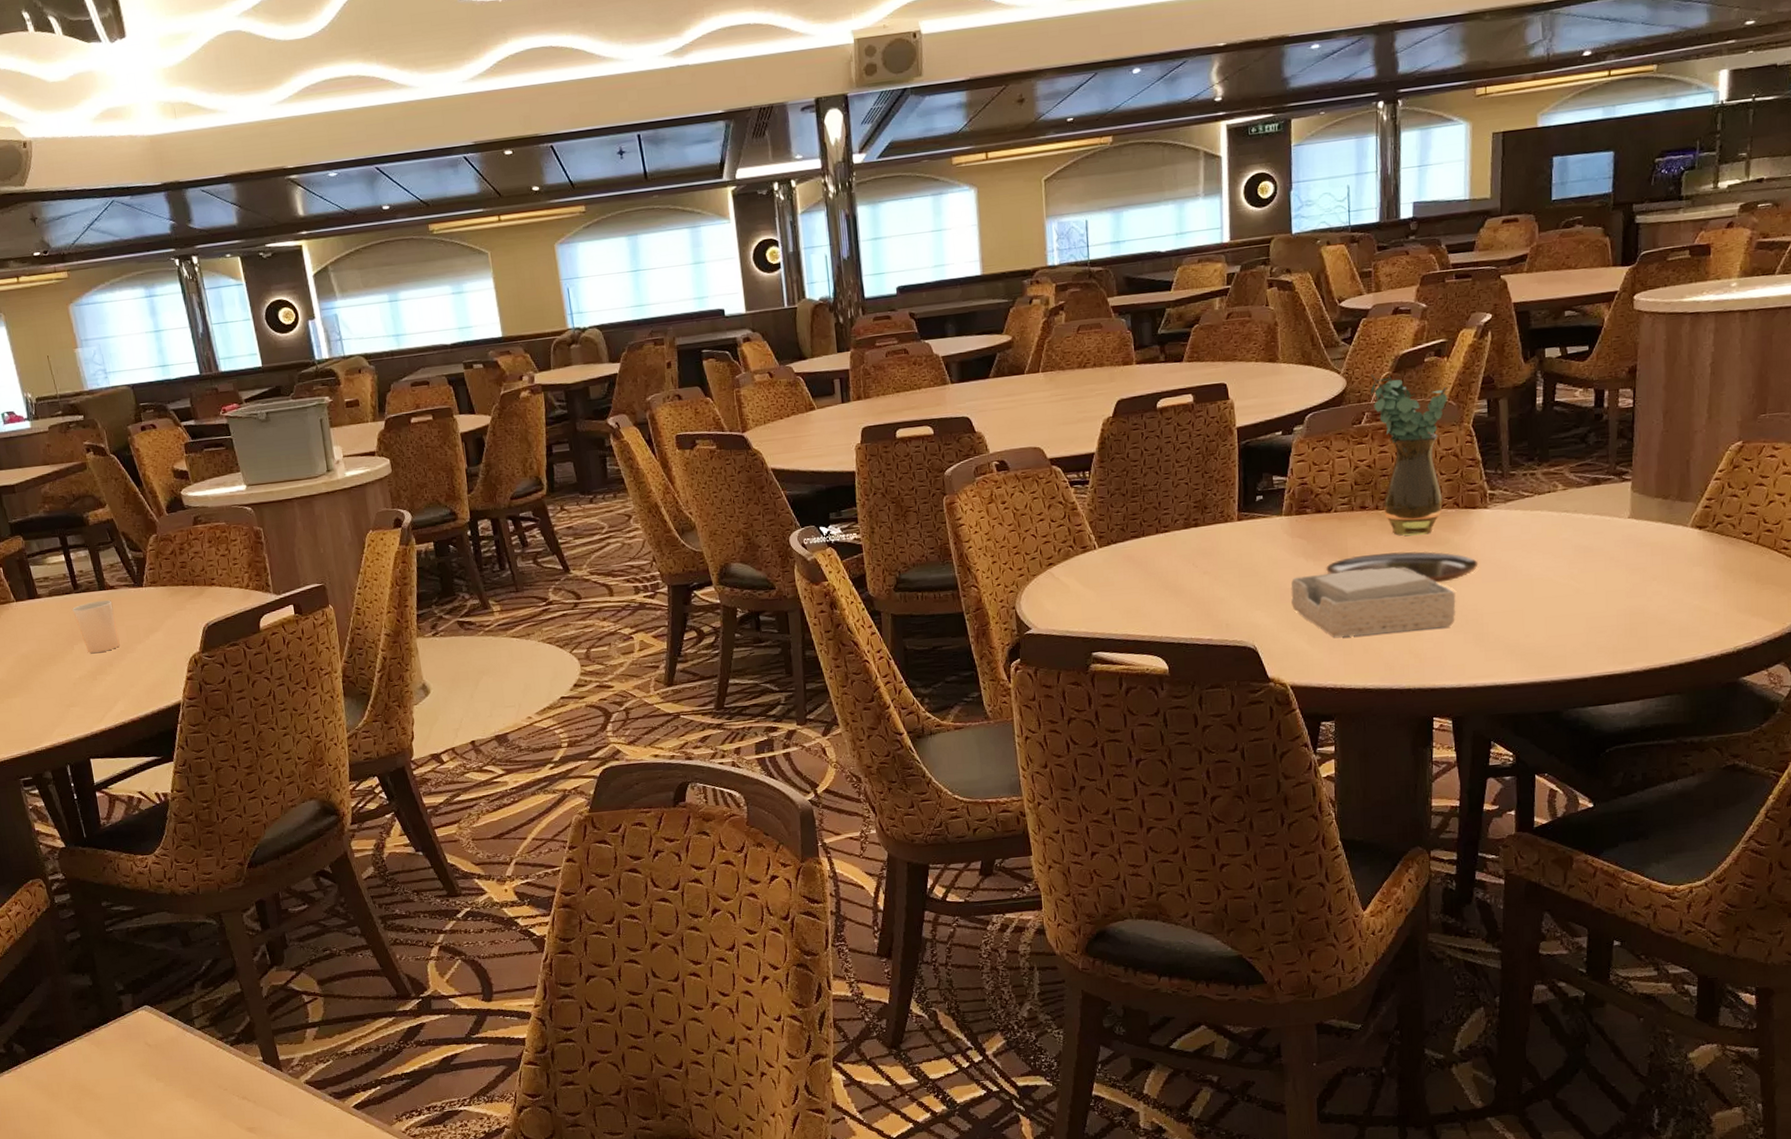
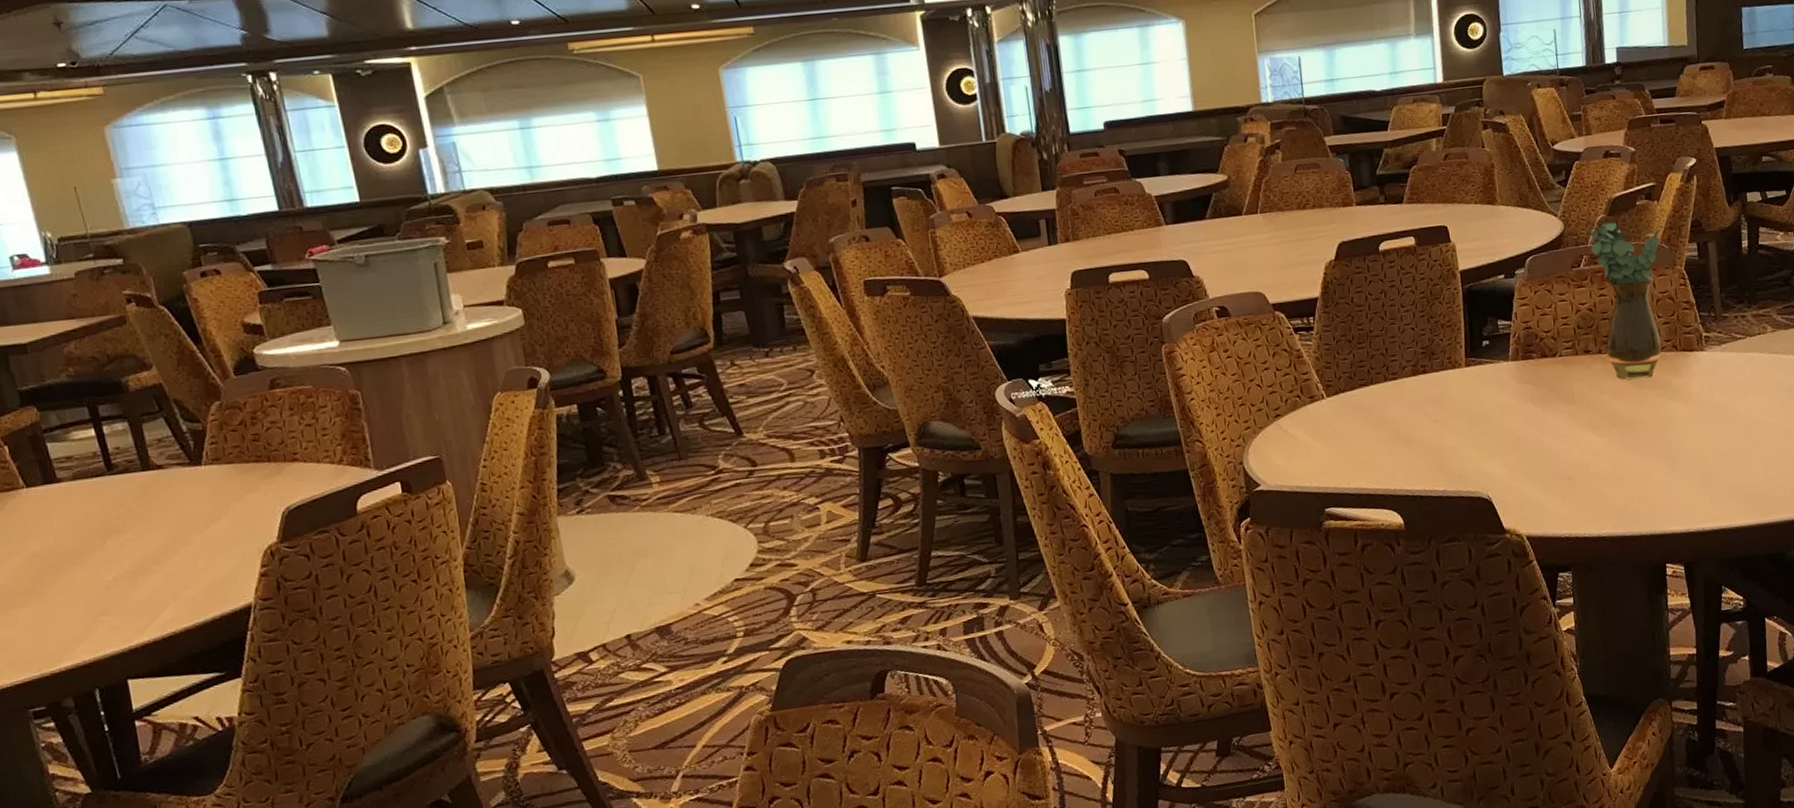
cup: present [72,600,120,654] -> none [105,482,170,549]
napkin holder: present [1291,566,1456,637] -> none [1521,411,1681,485]
plate: present [1325,551,1478,583] -> none [1553,394,1699,427]

